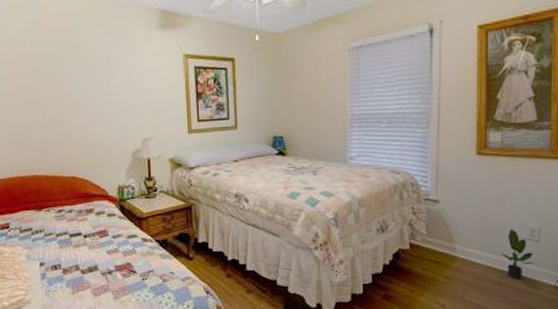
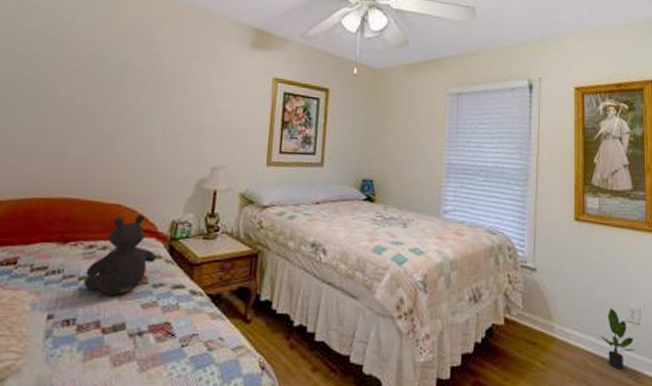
teddy bear: none [60,183,111,247] -> present [83,215,156,296]

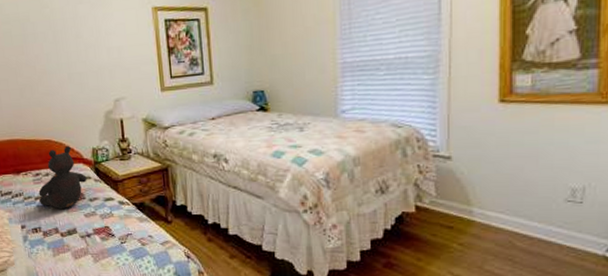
potted plant: present [600,308,635,370] -> none [531,189,575,248]

